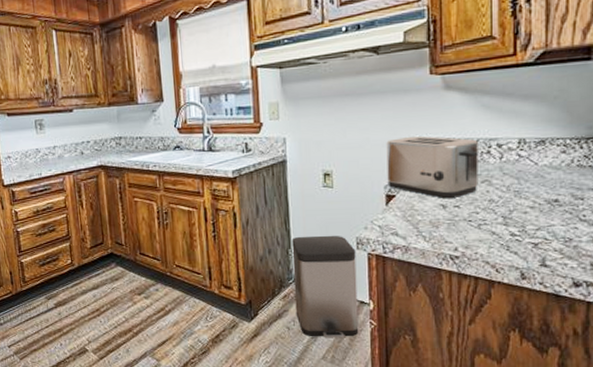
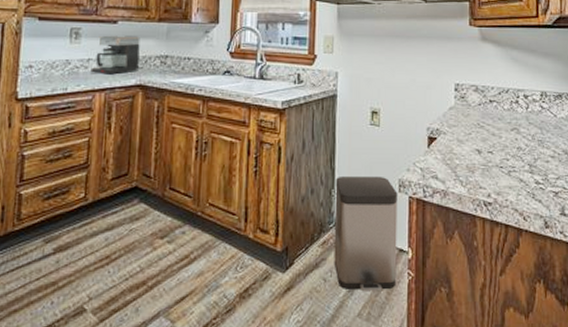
coffee maker: none [57,121,98,159] -> present [90,35,140,75]
toaster: present [386,135,478,198] -> none [430,81,509,143]

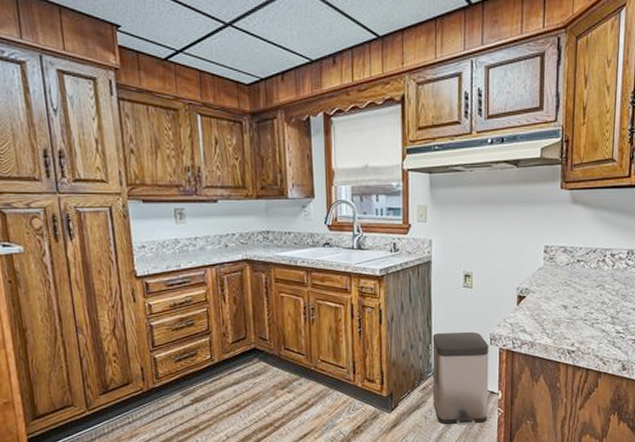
coffee maker: present [90,35,140,75] -> none [199,214,243,251]

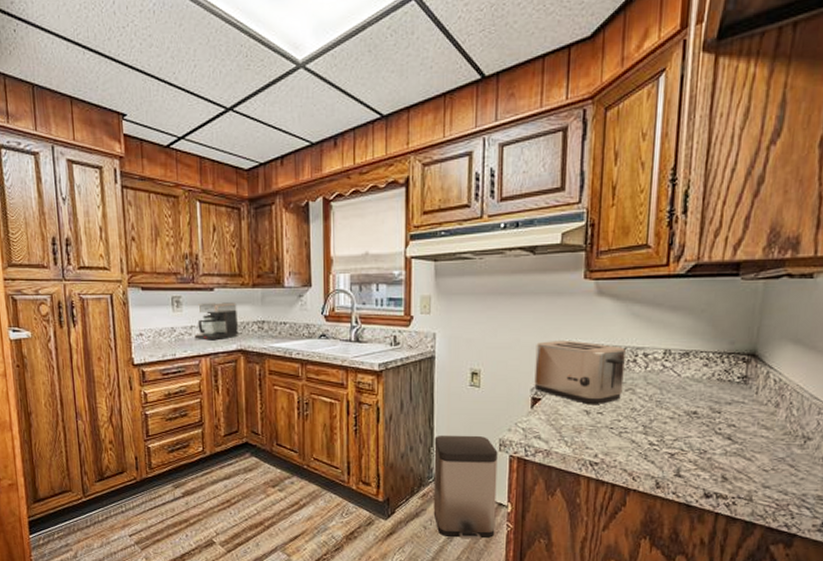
coffee maker: none [199,214,243,251] -> present [194,302,238,341]
toaster: none [520,243,596,300] -> present [534,340,625,404]

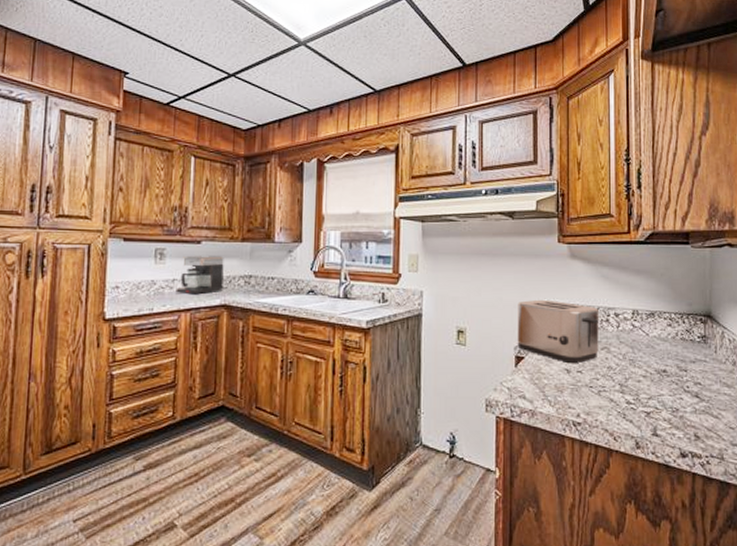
pedal bin: present [433,435,498,540] -> none [420,395,484,511]

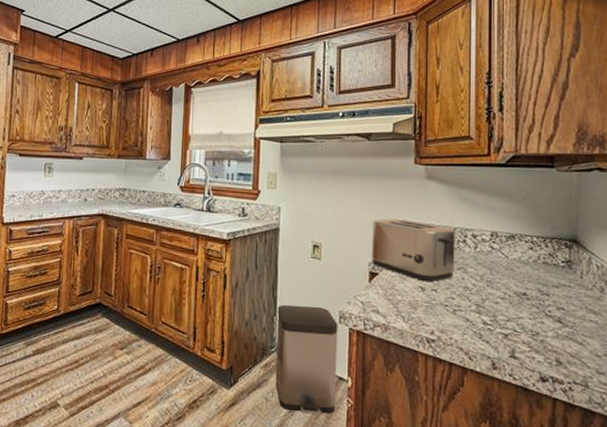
coffee maker: present [176,255,224,295] -> none [61,170,102,205]
pedal bin: none [420,395,484,511] -> present [275,304,338,415]

